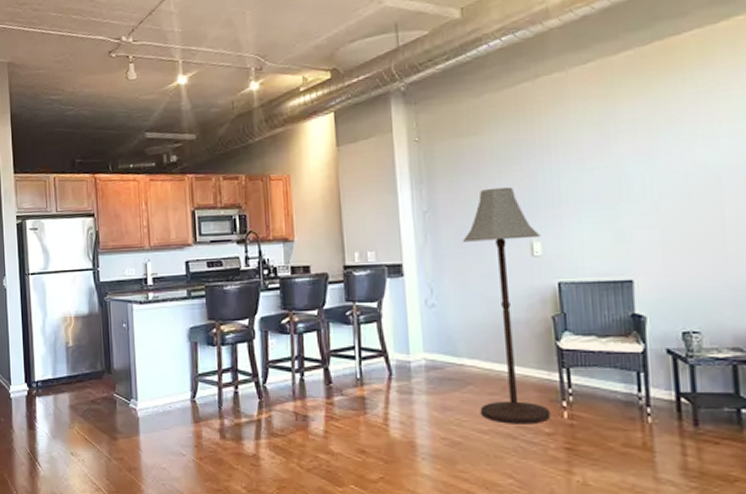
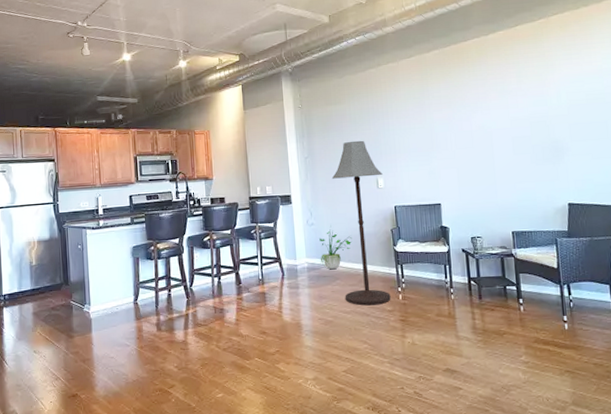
potted plant: none [443,308,492,371] -> present [319,225,352,270]

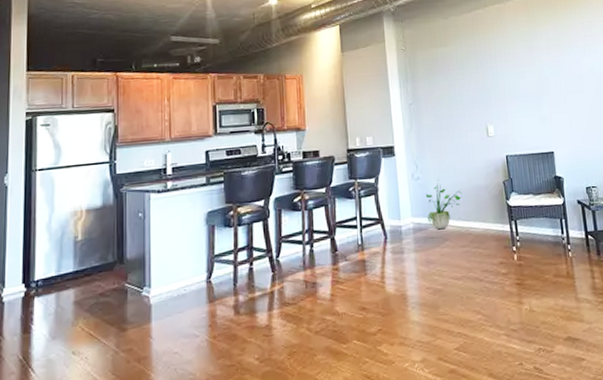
floor lamp: present [331,140,391,306] -> none [438,85,505,270]

